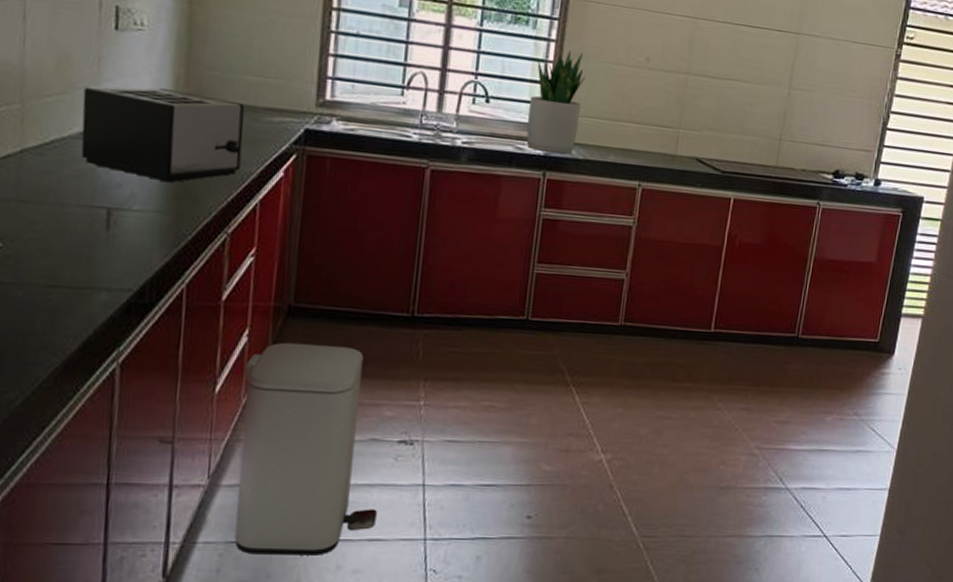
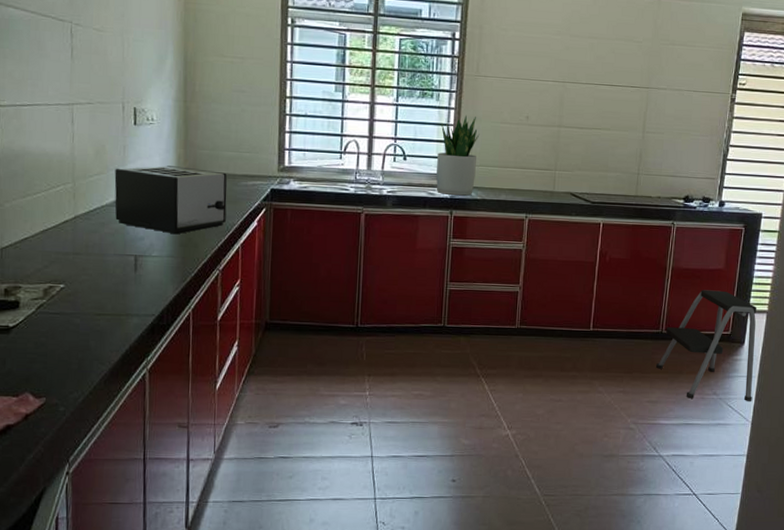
pedal bin: present [234,342,378,556] -> none [235,350,339,511]
step stool: none [787,286,911,426] -> present [655,290,756,402]

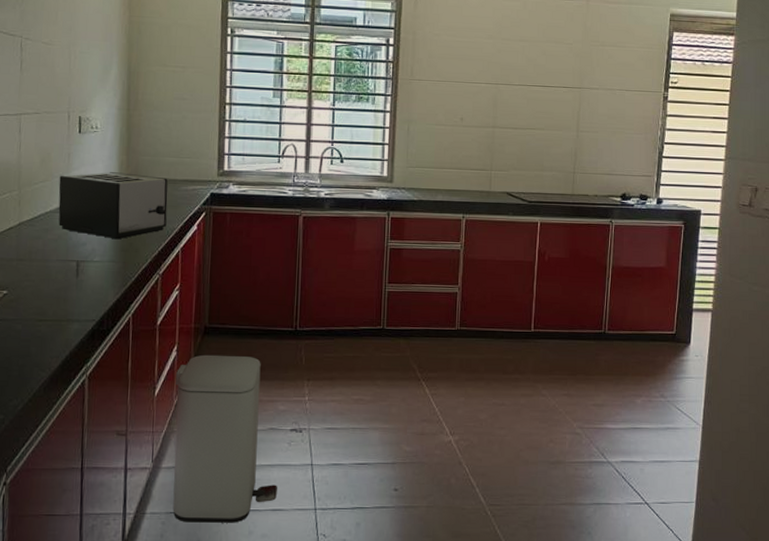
pedal bin: none [235,350,339,511] -> present [172,354,278,523]
planter: present [436,115,480,196] -> none [373,118,415,197]
step stool: present [655,290,756,402] -> none [600,288,701,405]

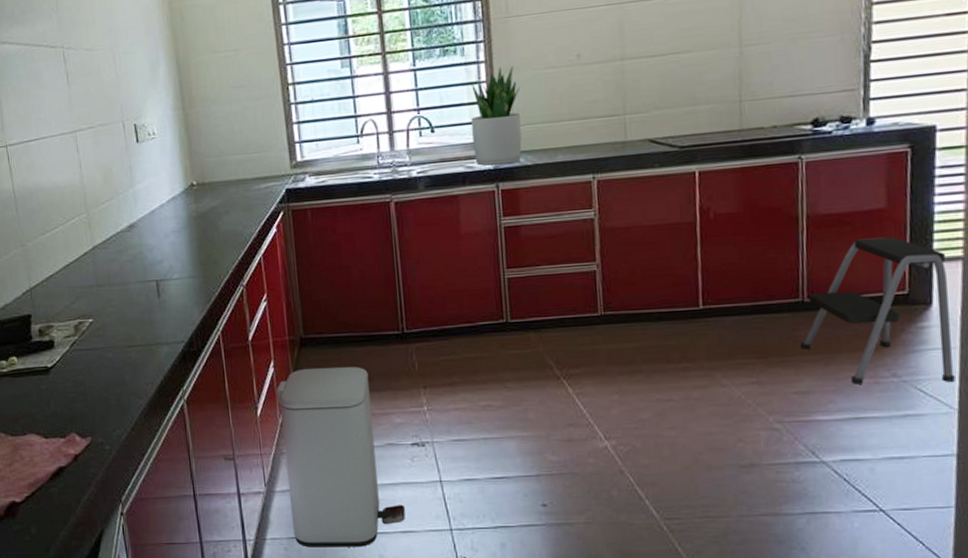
toaster: present [58,172,168,240] -> none [124,178,243,253]
planter: none [373,118,415,197] -> present [471,67,522,166]
step stool: none [600,288,701,405] -> present [799,237,955,384]

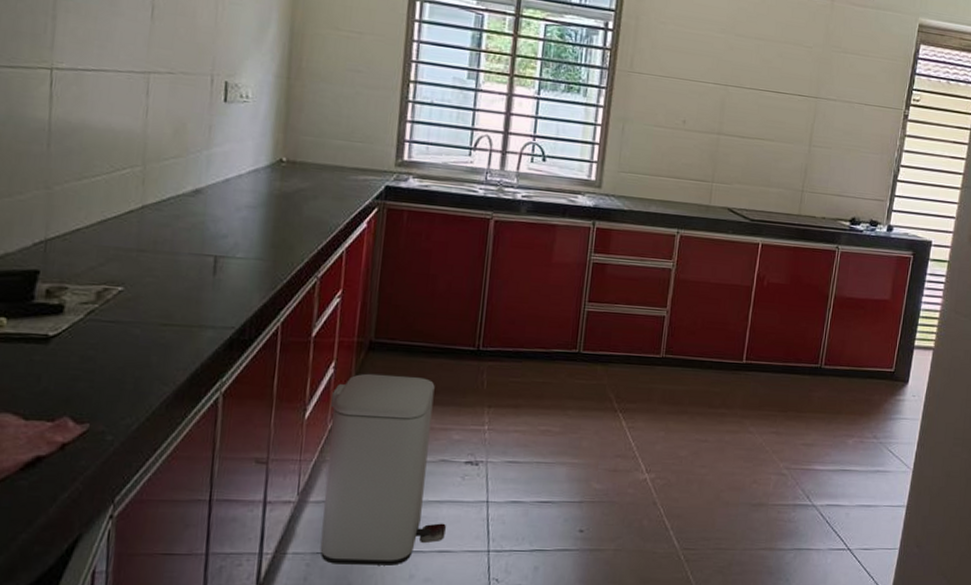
planter: present [471,67,522,166] -> none [578,115,631,205]
step stool: present [799,237,955,384] -> none [812,321,922,448]

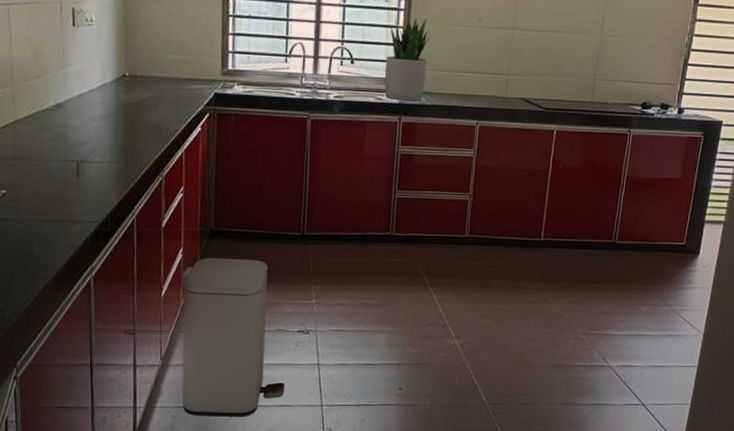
planter: none [578,115,631,205] -> present [384,17,430,101]

